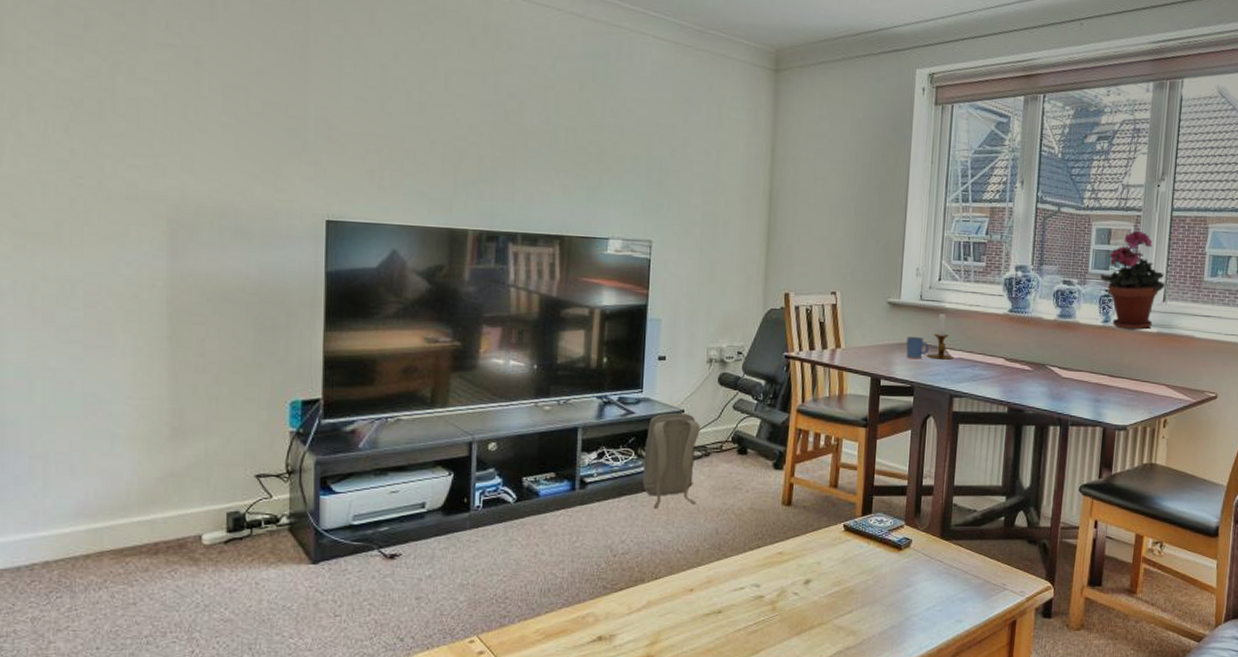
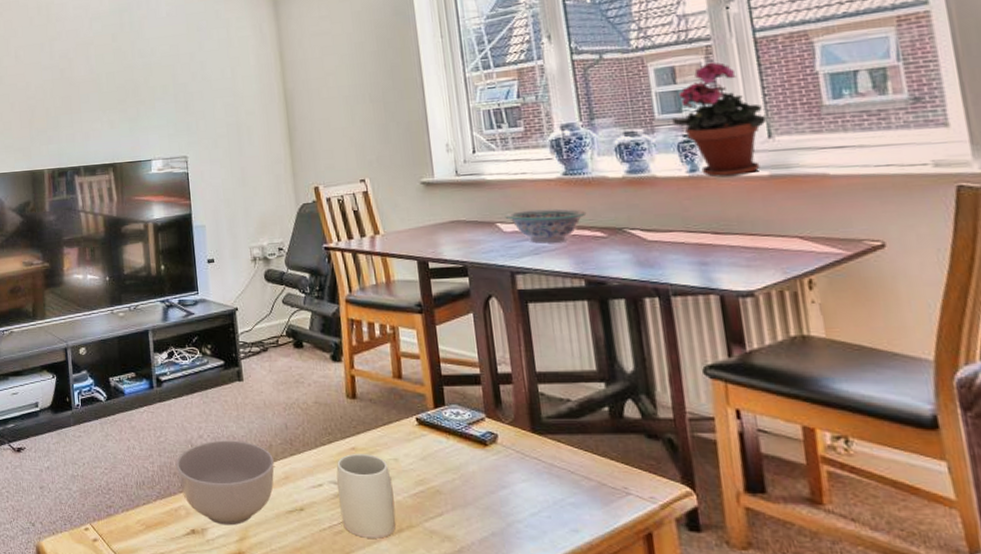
bowl: none [590,545,699,631] -> present [176,440,274,526]
backpack: present [643,412,700,508] -> none [207,310,262,404]
mug: none [757,558,812,636] -> present [336,454,396,539]
mug: present [906,337,930,360] -> none [448,214,477,238]
candlestick: present [927,314,953,360] -> none [475,187,506,235]
decorative bowl: none [954,339,1021,372] -> present [504,208,587,243]

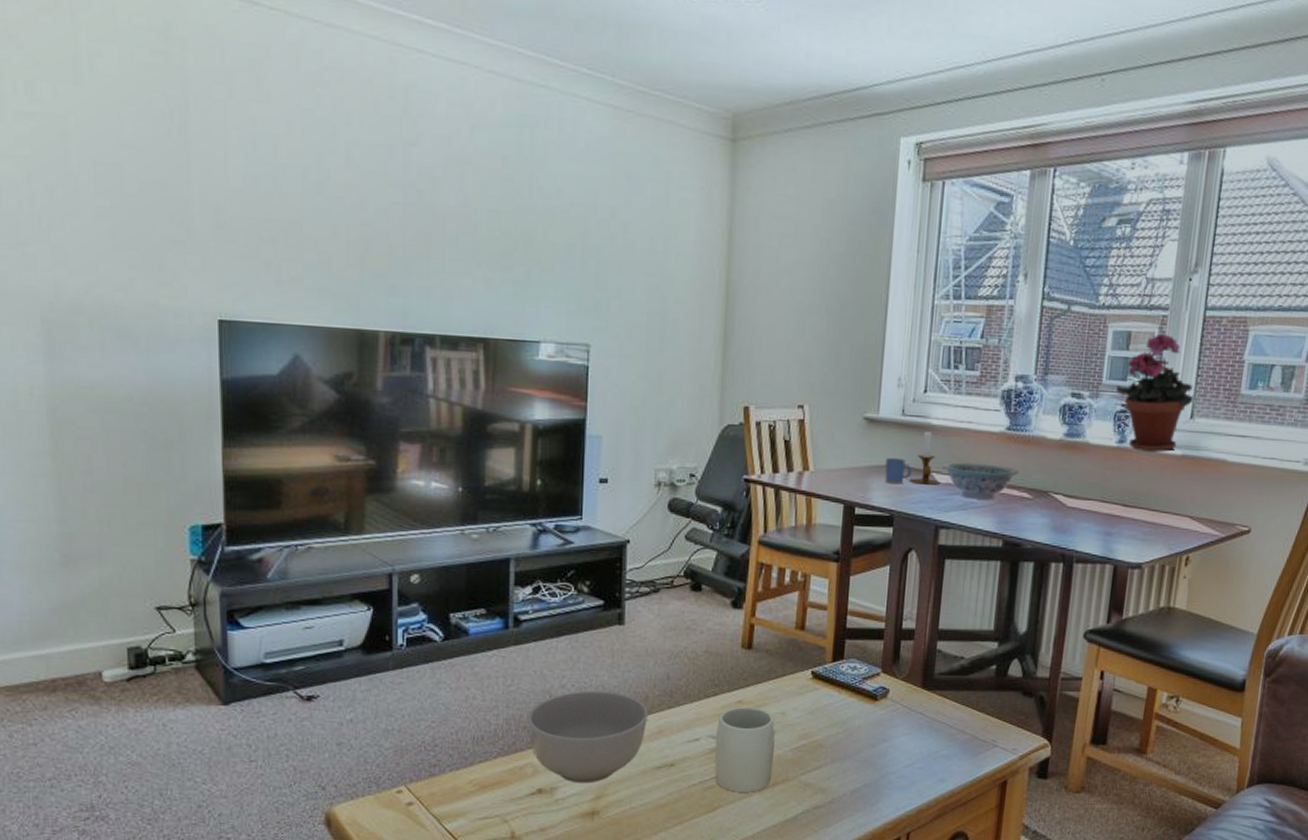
mug: none [448,214,477,238] -> present [885,458,913,485]
candlestick: none [475,187,506,235] -> present [909,431,940,485]

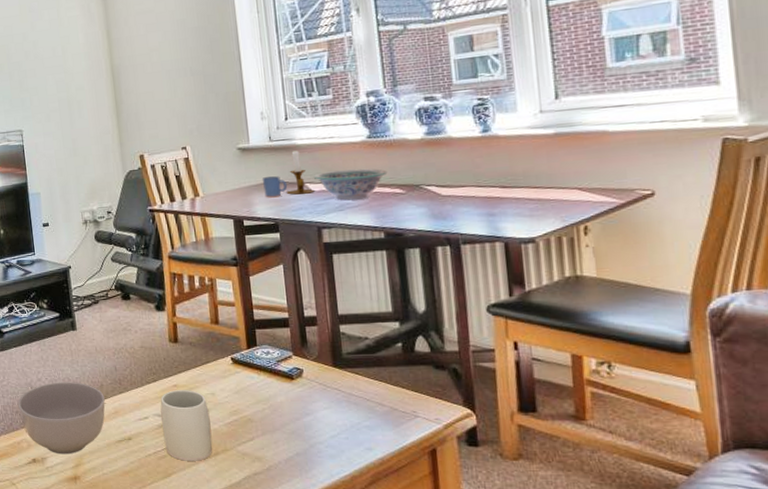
potted plant: present [1116,333,1194,453] -> none [468,30,555,137]

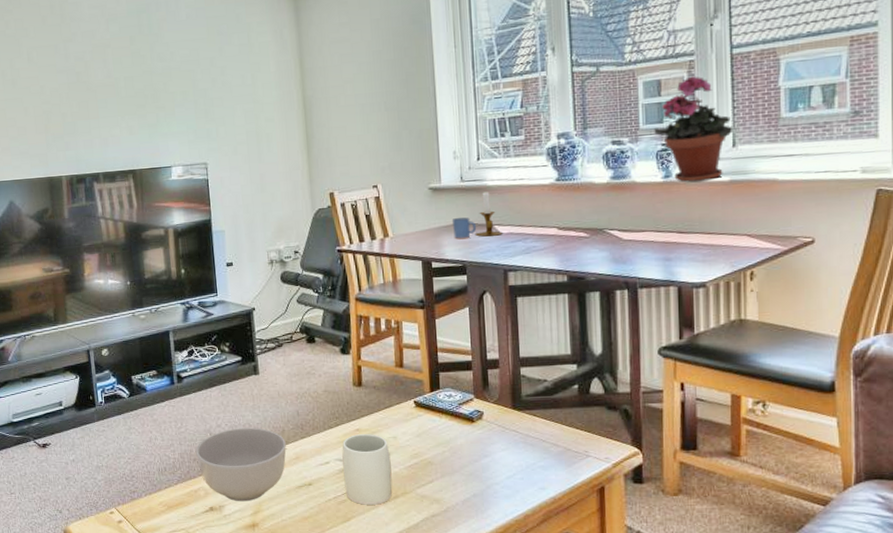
decorative bowl: present [313,168,388,201] -> none [502,211,574,244]
potted plant: none [468,30,555,137] -> present [654,76,734,183]

